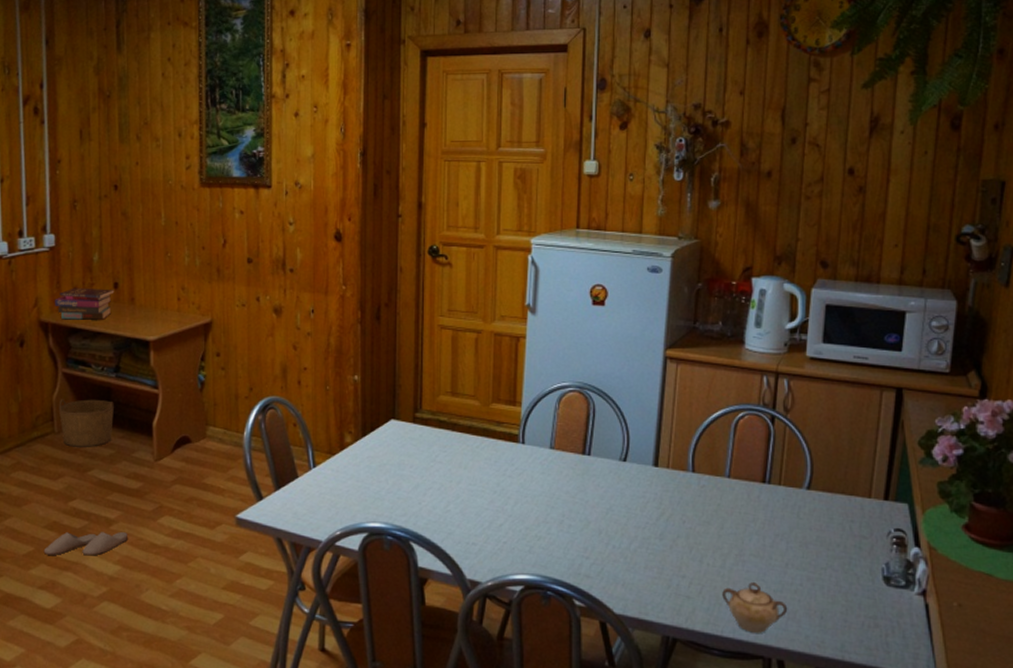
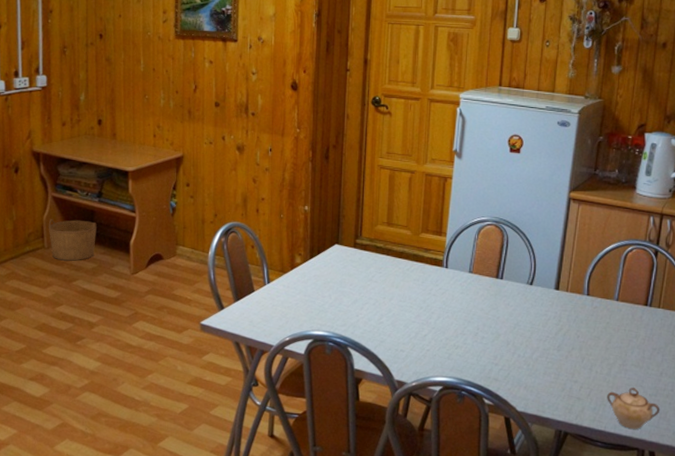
slippers: present [43,532,128,556] -> none [34,333,107,354]
books: present [54,287,115,320] -> none [46,123,99,152]

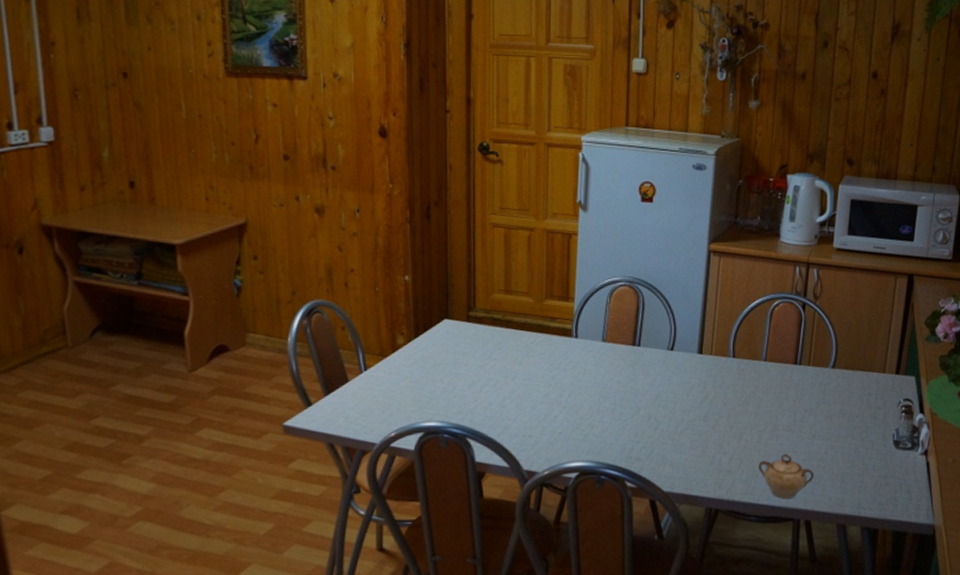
basket: present [48,219,98,261] -> none [71,309,139,361]

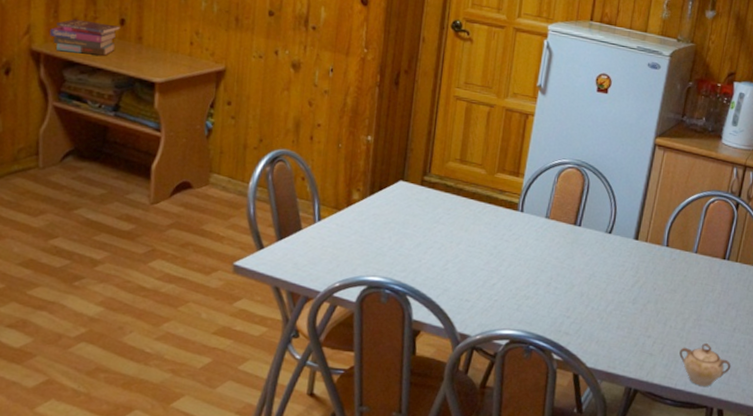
books: none [58,187,131,223] -> present [49,19,120,56]

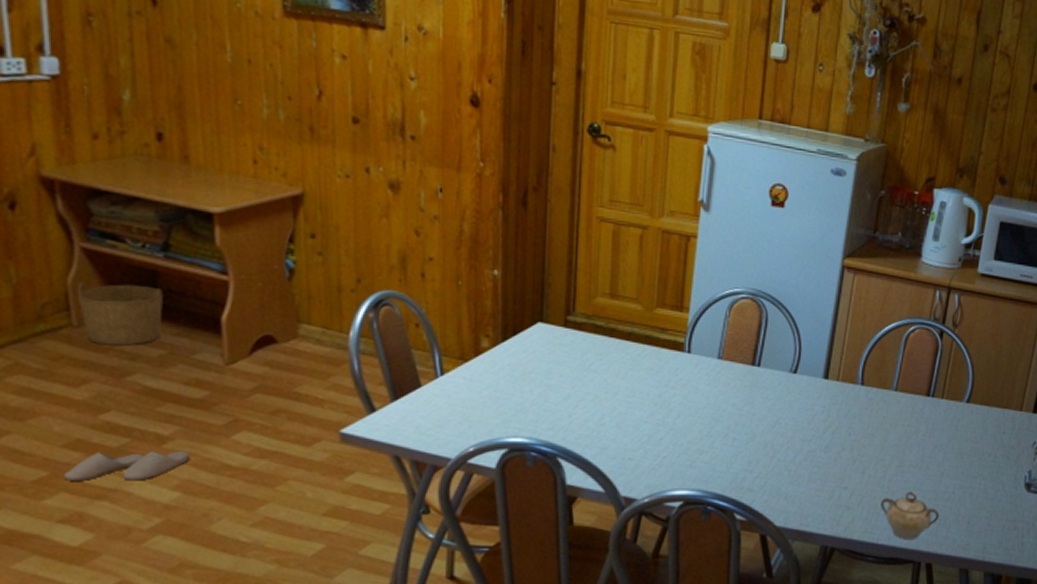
slippers: none [15,271,114,296] -> present [63,451,189,482]
basket: none [45,133,111,185] -> present [77,282,165,346]
books: present [49,19,120,56] -> none [63,134,158,181]

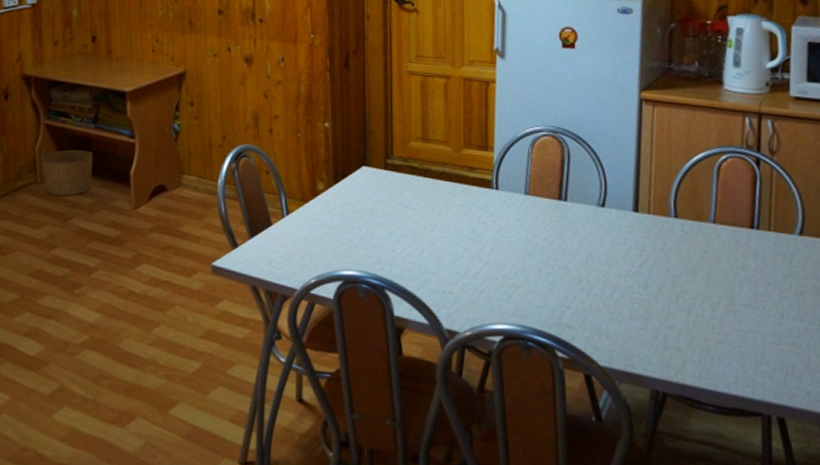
slippers: present [63,451,189,482] -> none [27,280,107,304]
sugar bowl: present [881,492,940,539] -> none [713,334,786,388]

